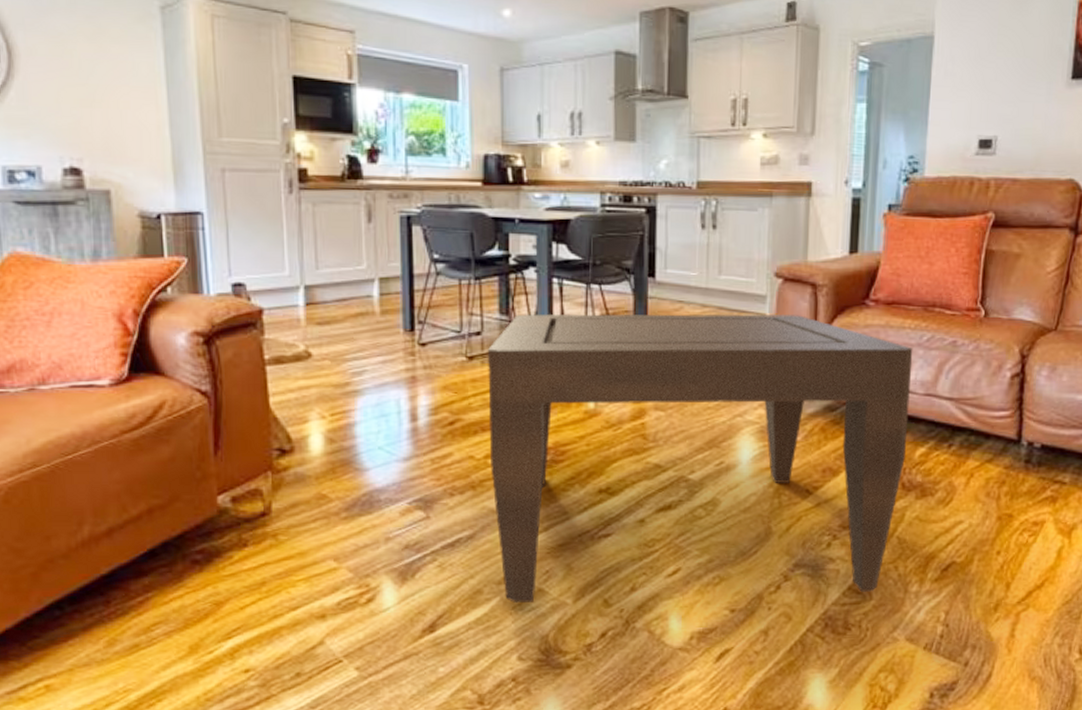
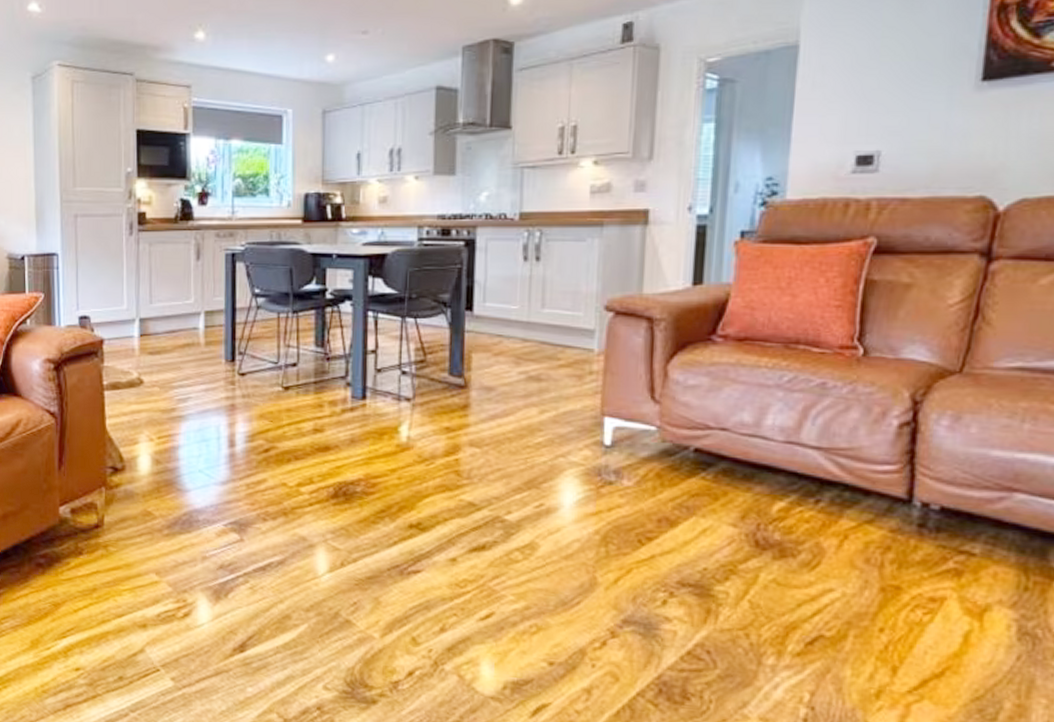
coffee table: present [488,314,913,603] -> none [302,347,771,660]

